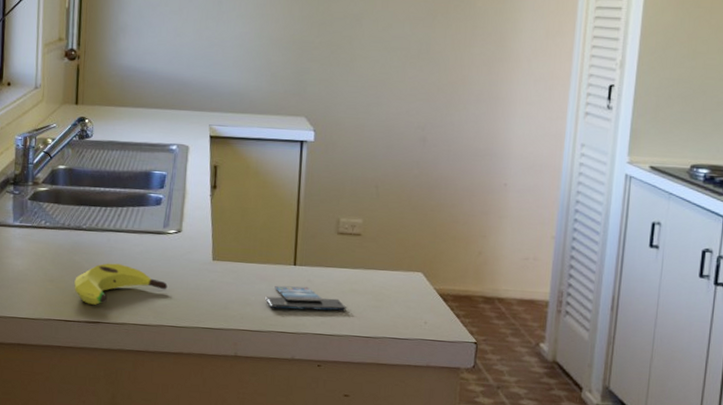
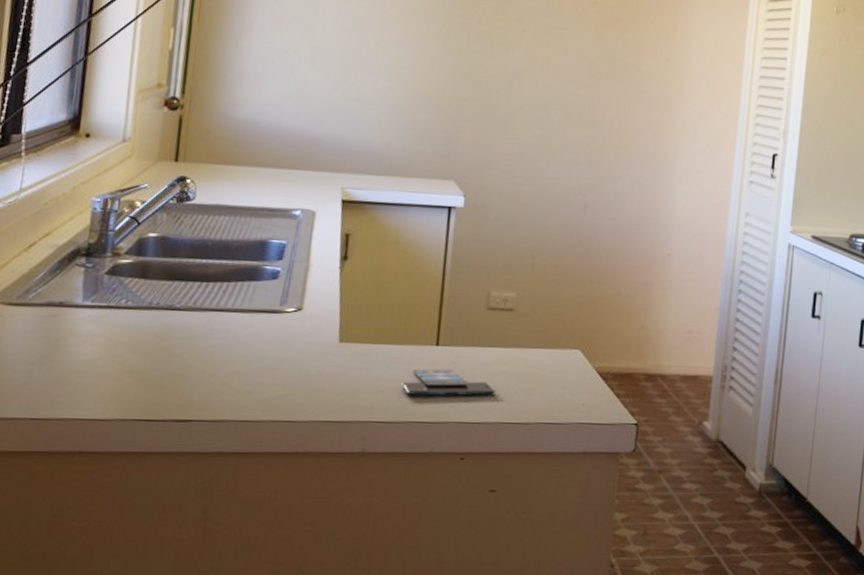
banana: present [74,263,168,305] -> none [160,348,282,399]

